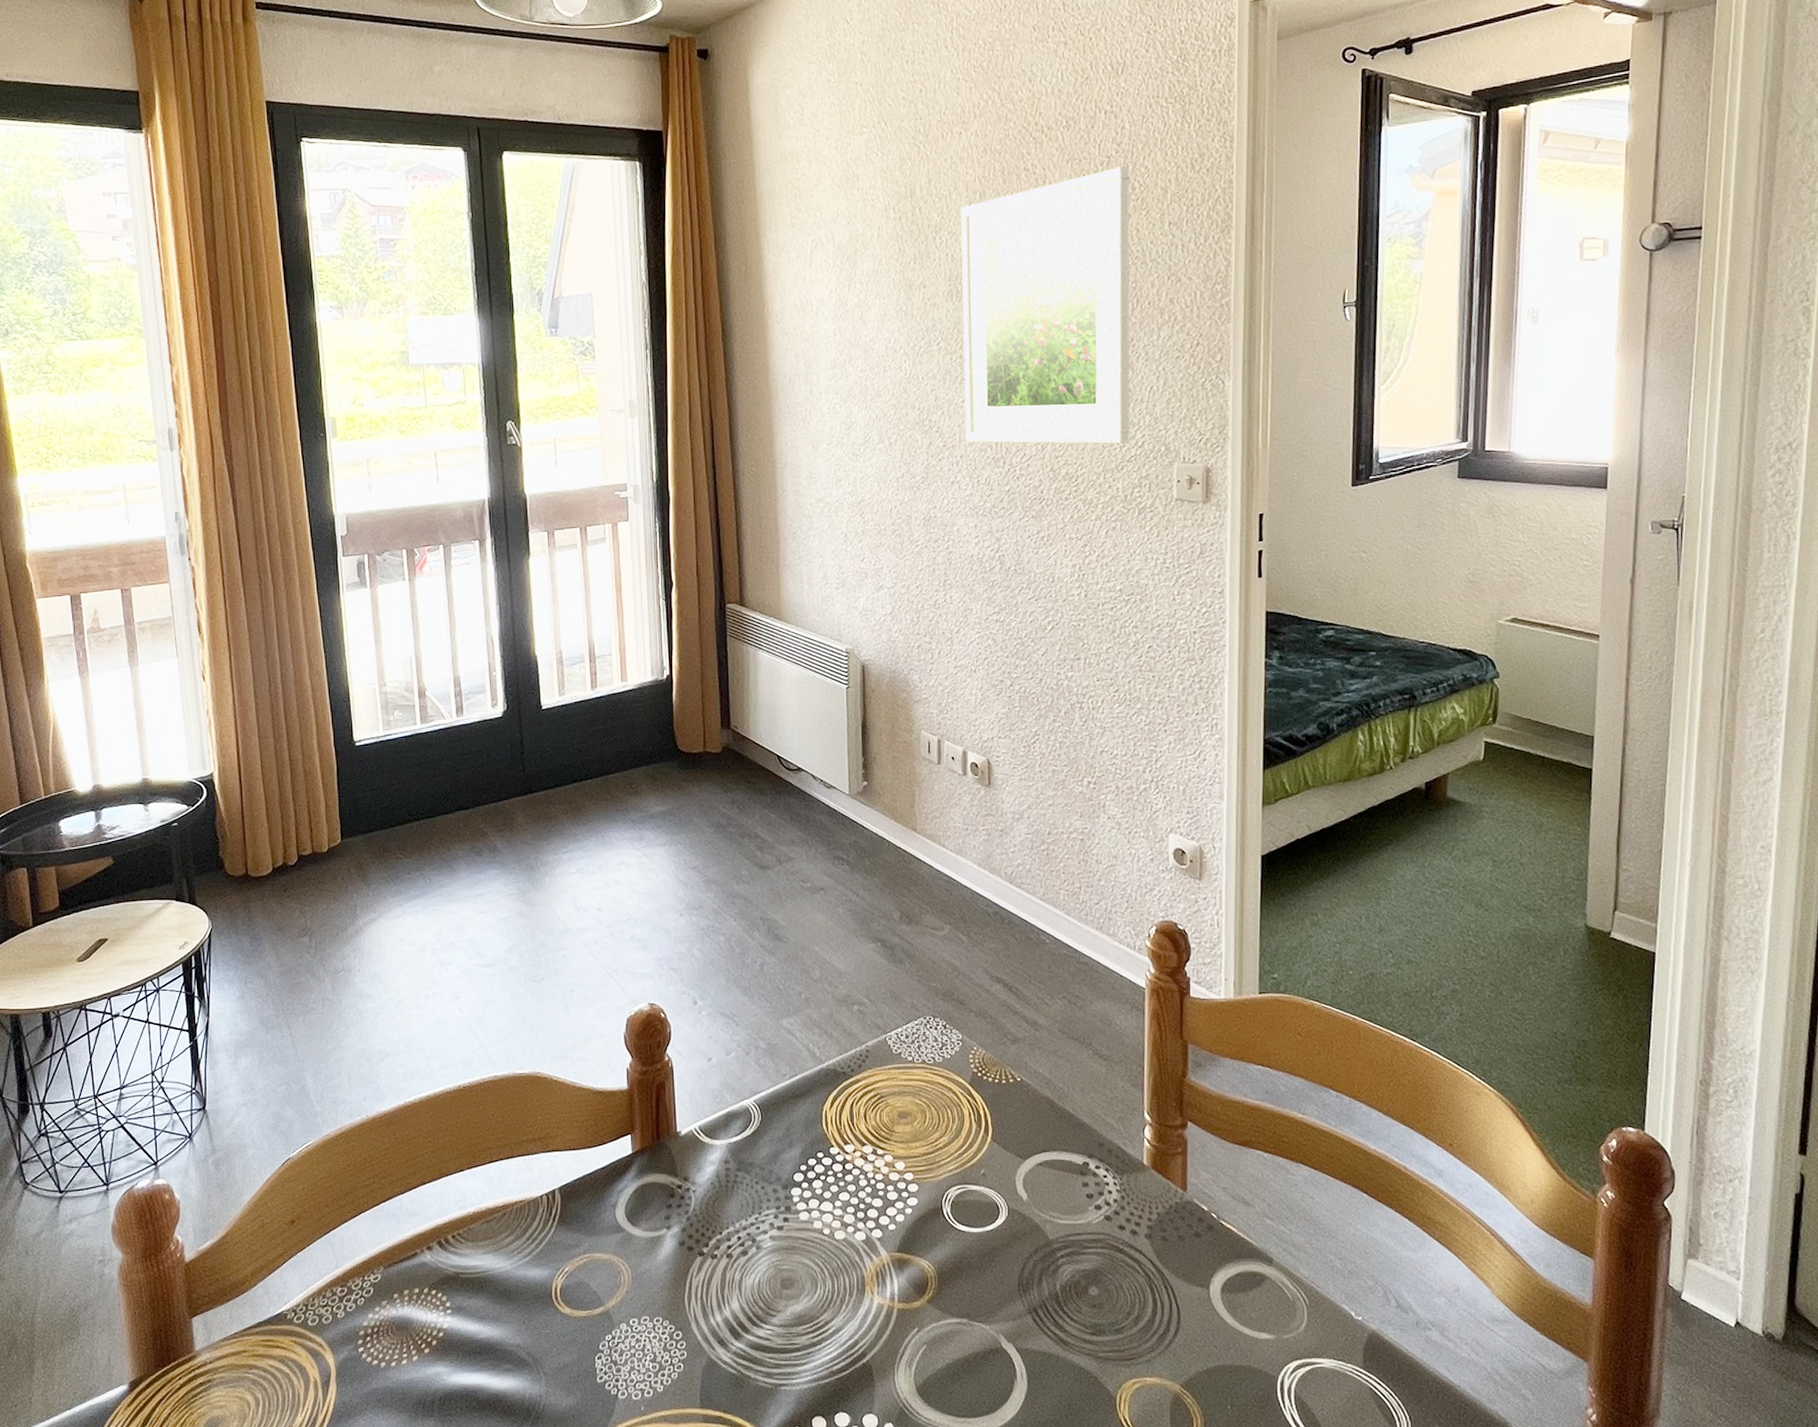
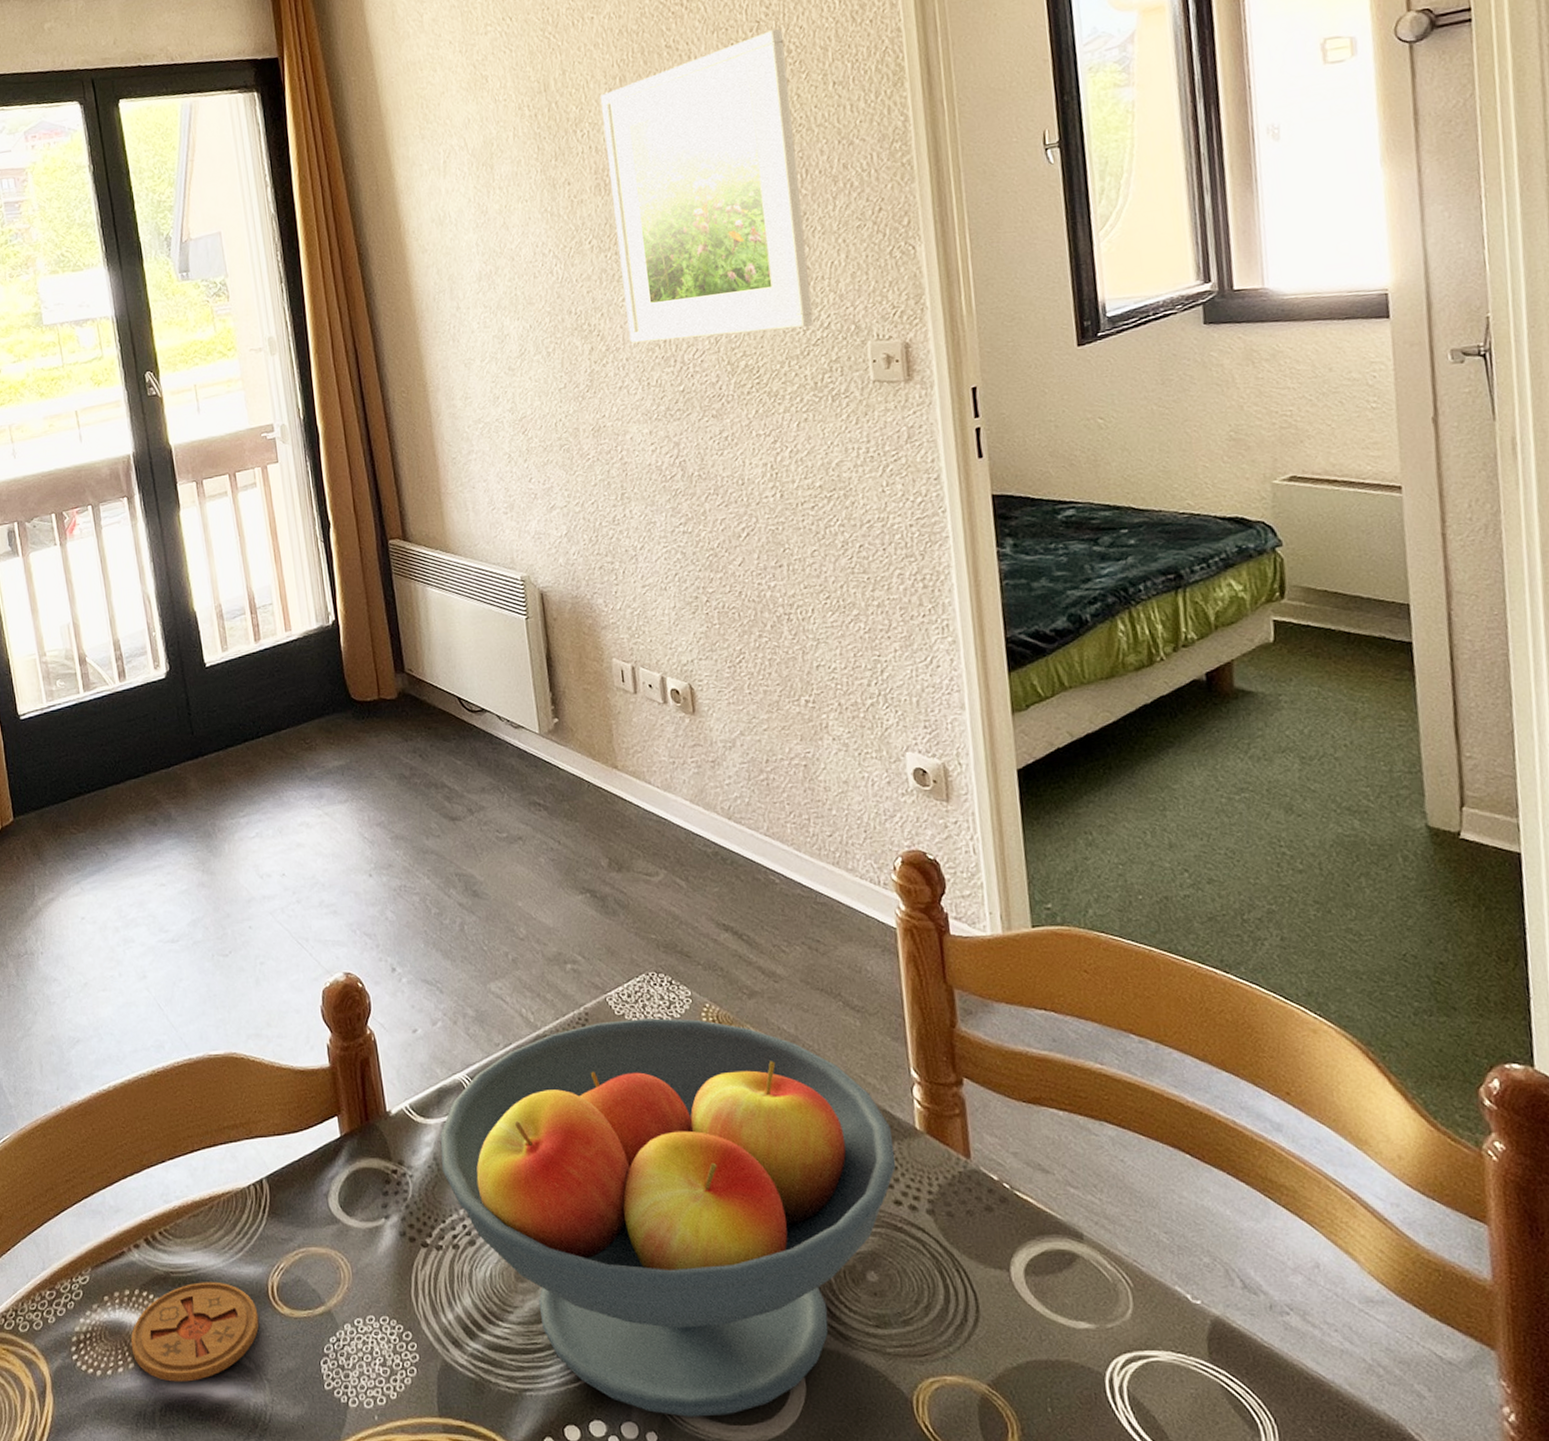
coaster: none [416,1282,541,1374] -> present [130,1281,259,1382]
fruit bowl: none [723,1057,1124,1410] -> present [439,1017,897,1417]

